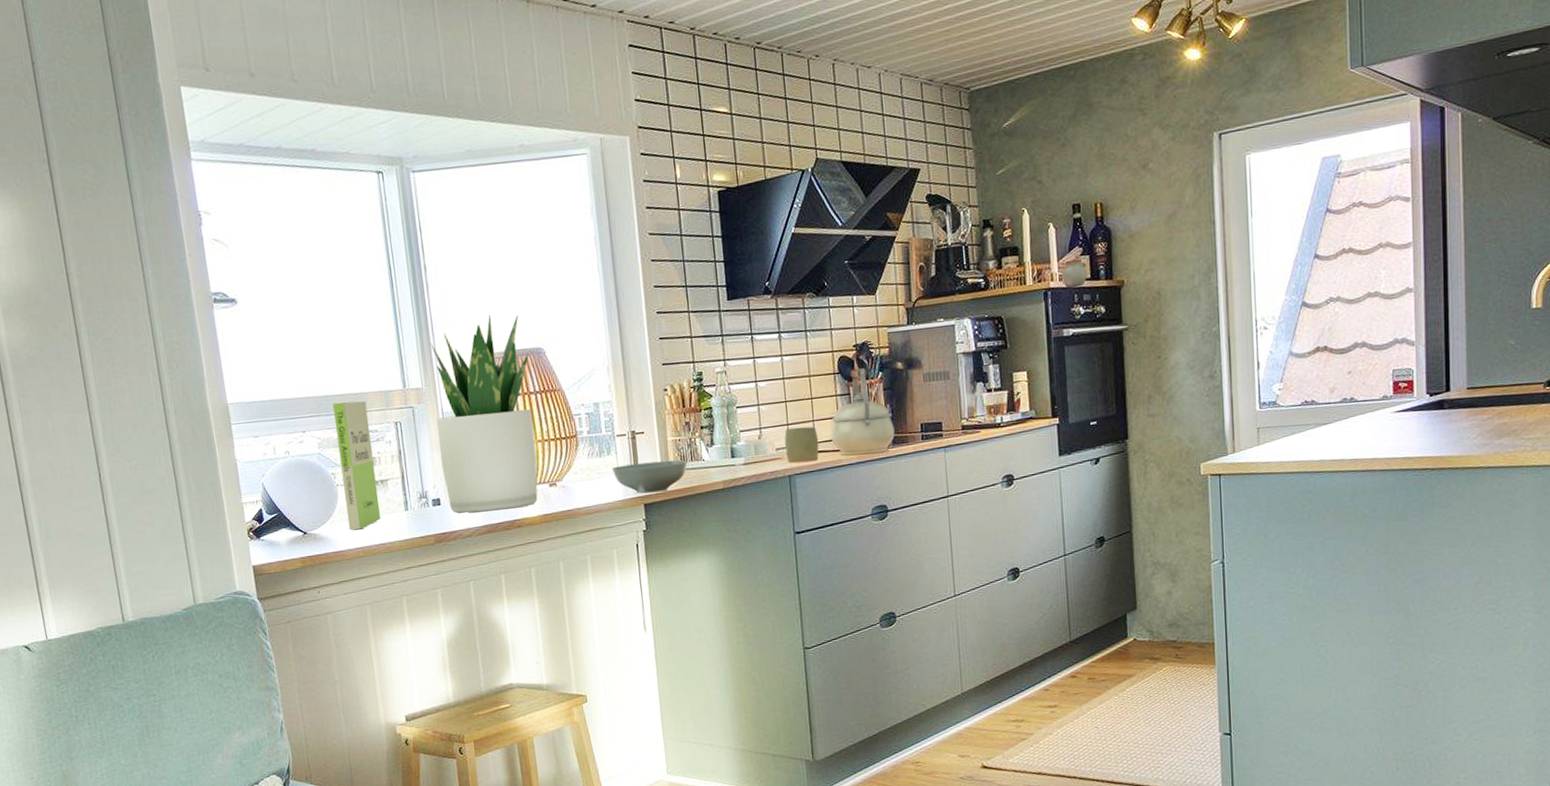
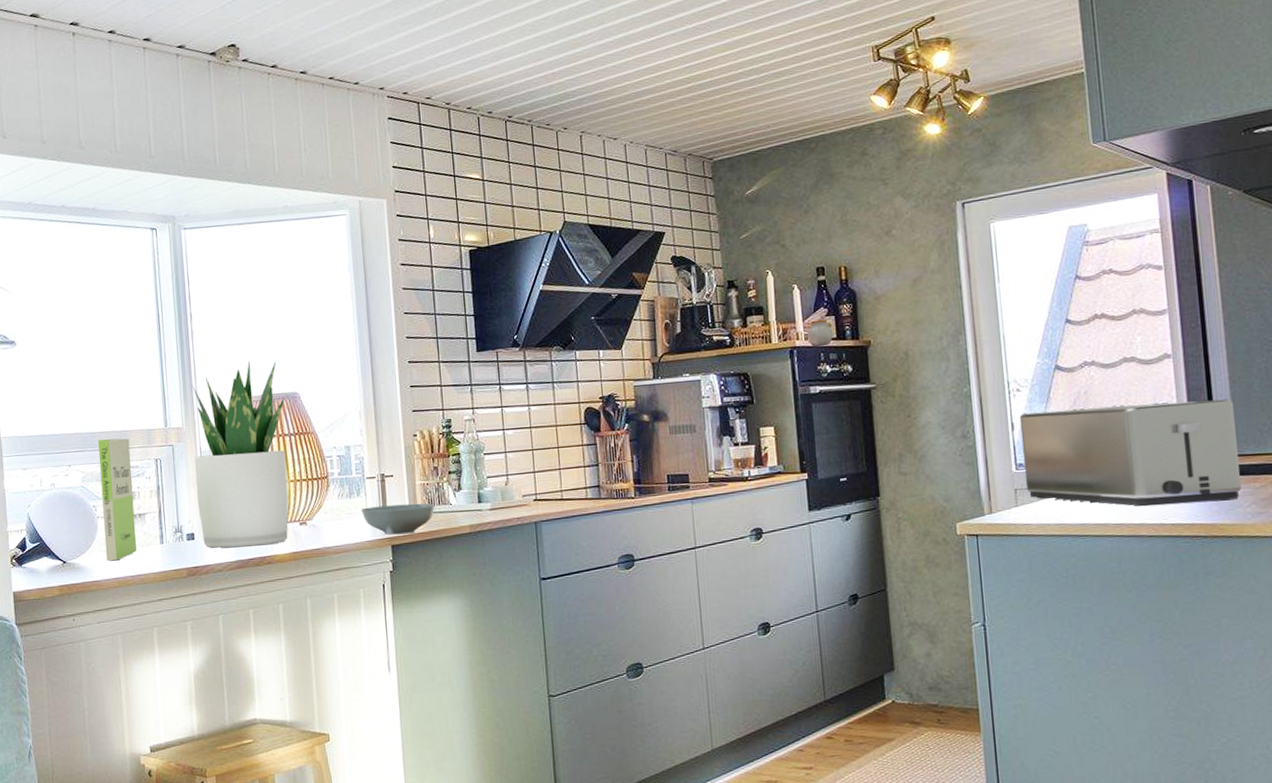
mug: present [784,426,819,464] -> none [531,474,566,511]
kettle: present [831,368,895,457] -> none [577,419,641,505]
toaster: none [1265,332,1469,442] -> present [1019,399,1241,507]

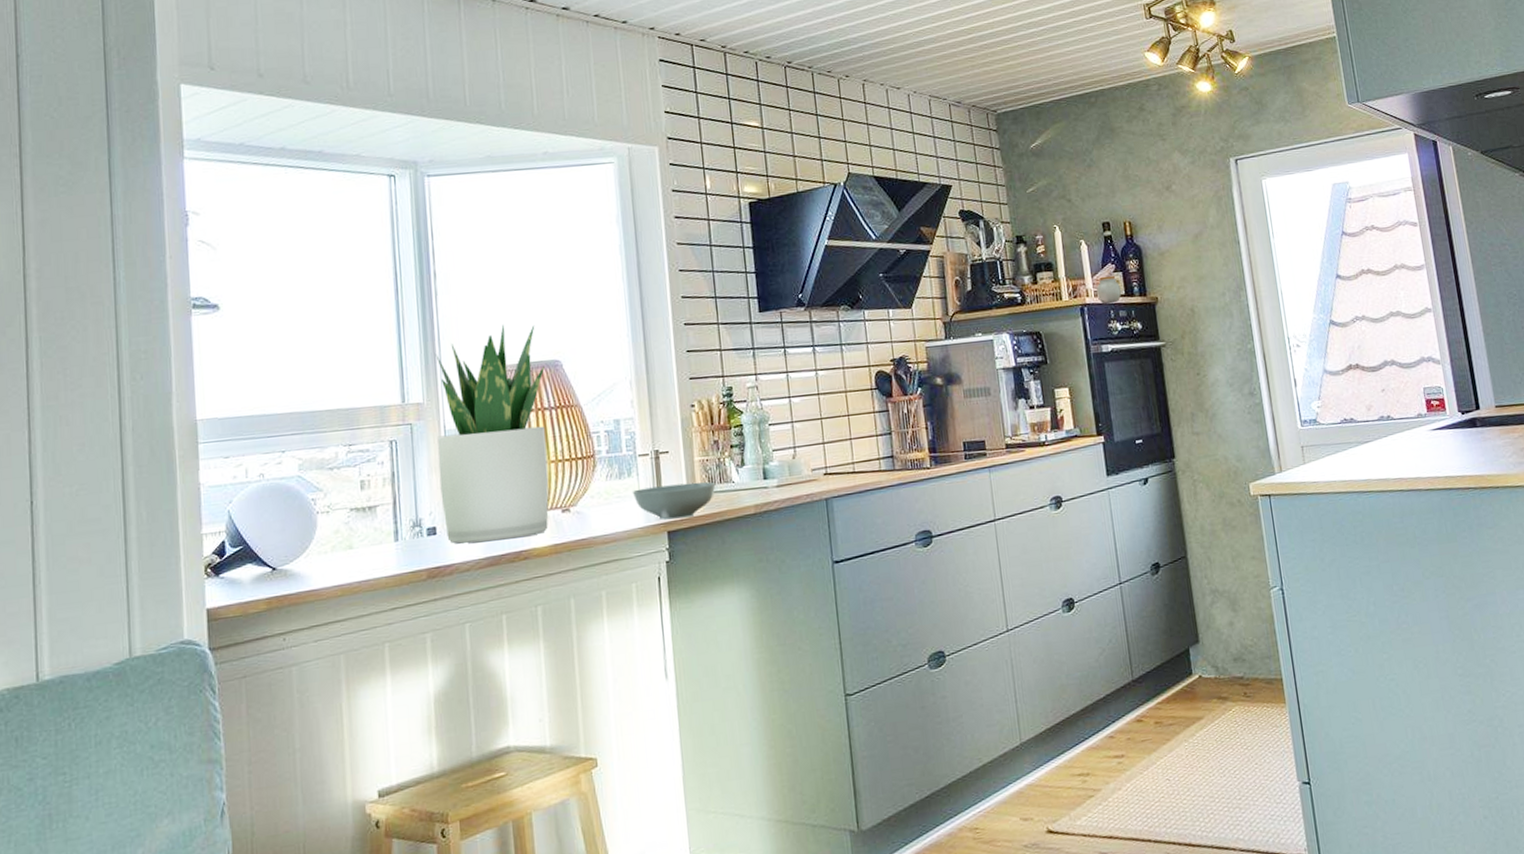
book: present [98,438,137,561] -> none [320,417,366,566]
toaster: present [1019,399,1241,507] -> none [1301,351,1502,461]

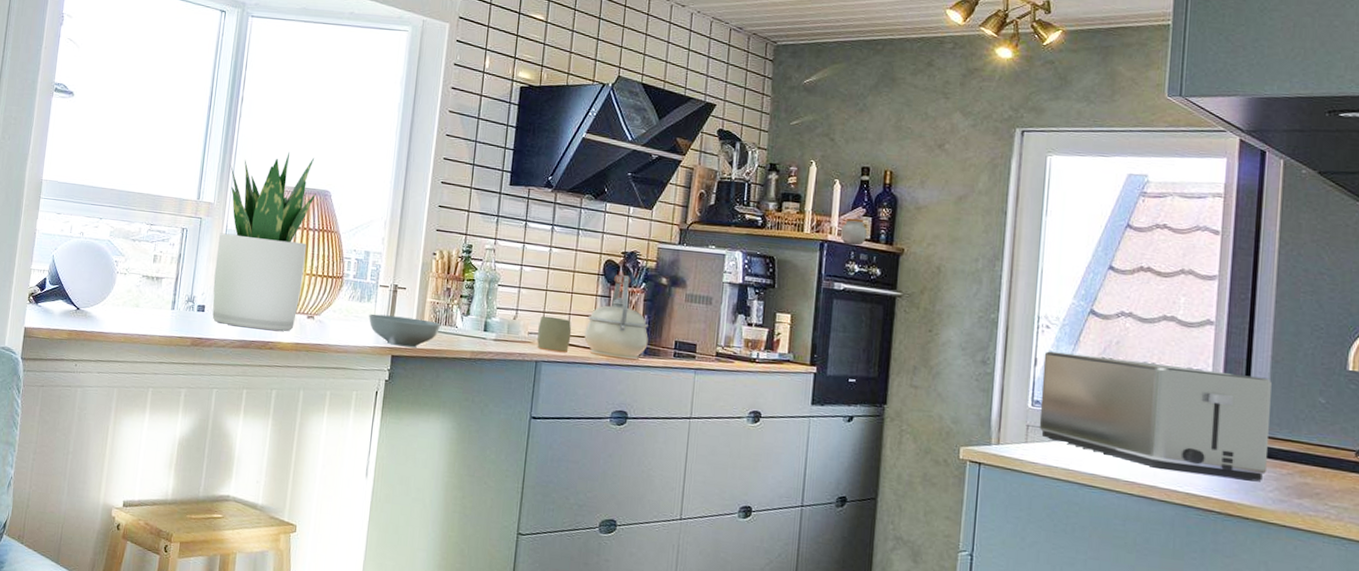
mug: none [820,445,858,486] -> present [537,315,572,353]
kettle: none [869,383,937,478] -> present [584,274,649,361]
toaster: none [1301,351,1502,461] -> present [1039,351,1272,481]

